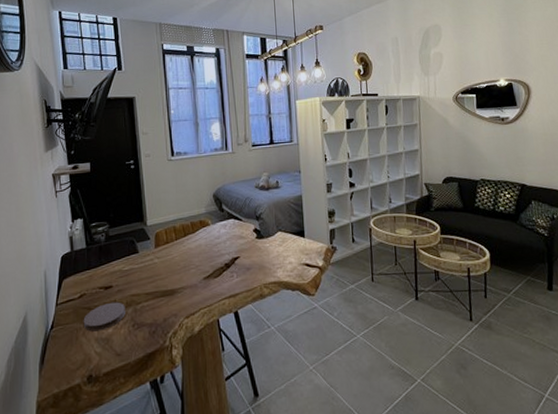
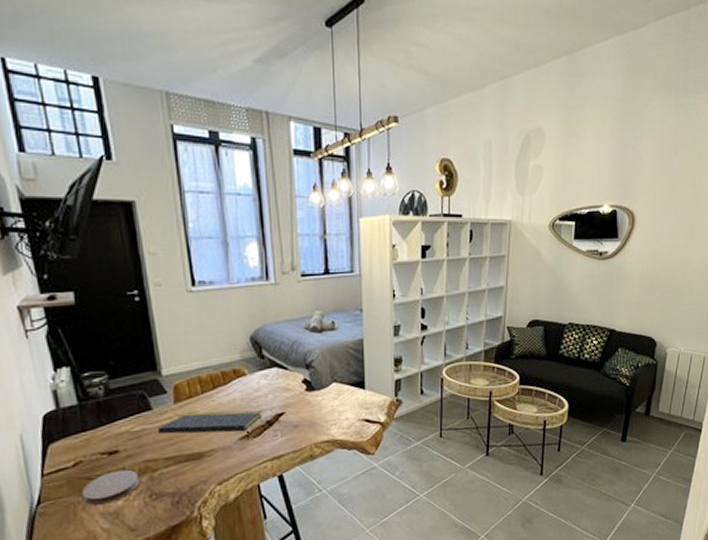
notepad: none [141,254,222,280] -> present [157,410,262,441]

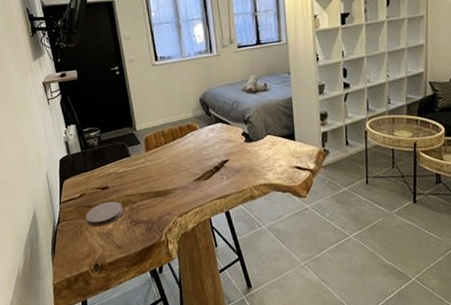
notepad: present [157,410,262,441] -> none [134,158,211,182]

